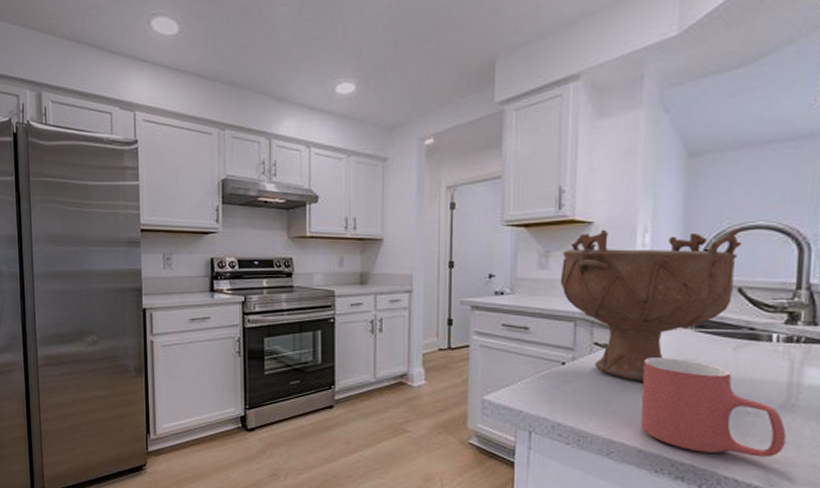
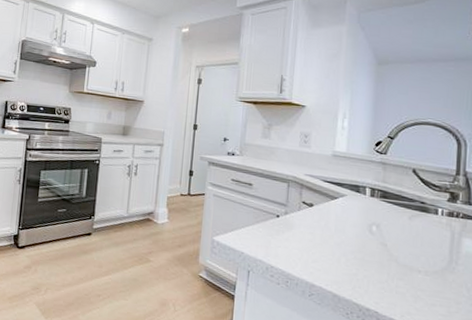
decorative bowl: present [560,228,743,381] -> none [278,112,417,237]
mug: present [641,357,786,458] -> none [336,218,449,310]

